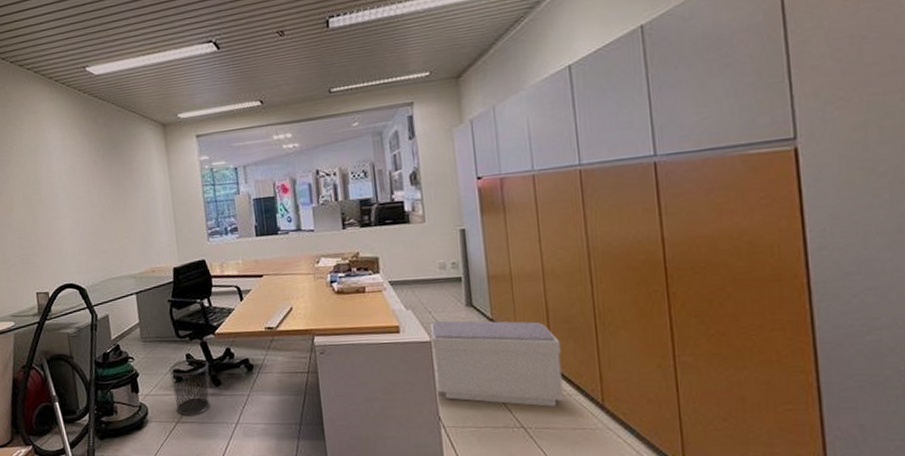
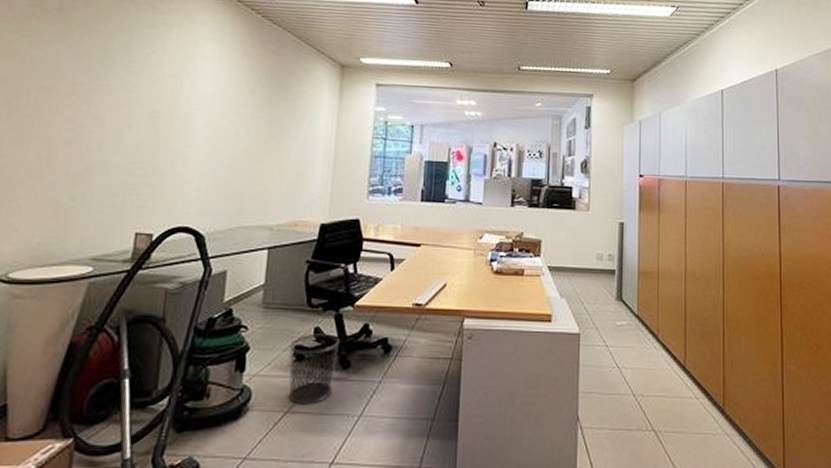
bench: present [429,320,566,407] -> none [579,313,694,409]

